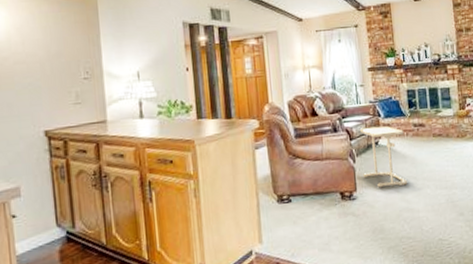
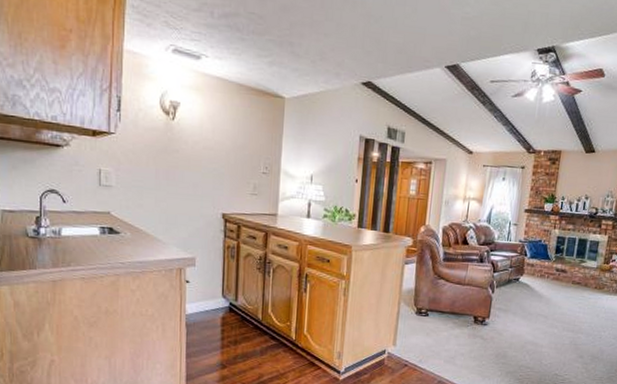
side table: present [359,125,408,188] -> none [498,263,545,321]

